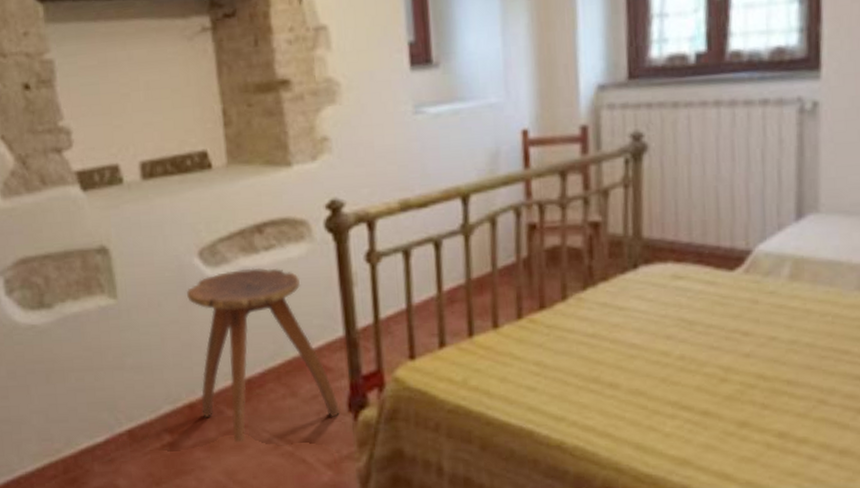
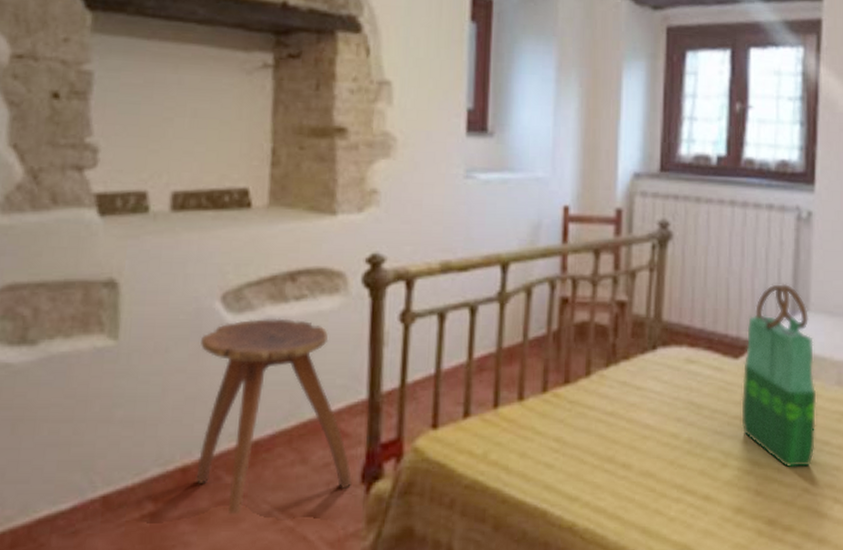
tote bag: none [740,185,833,380] -> present [741,283,817,468]

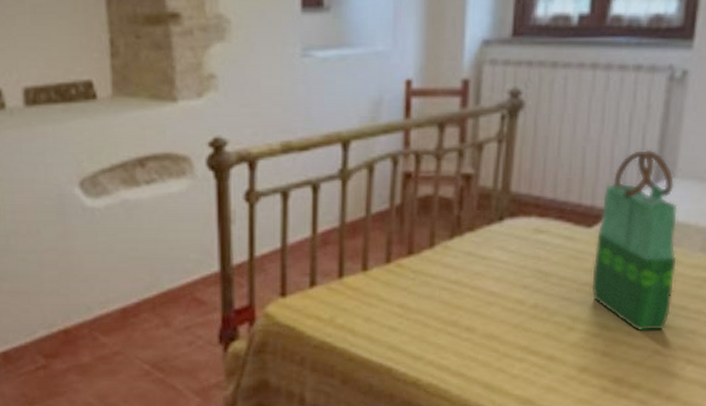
stool: present [195,318,353,517] -> none [66,201,212,369]

